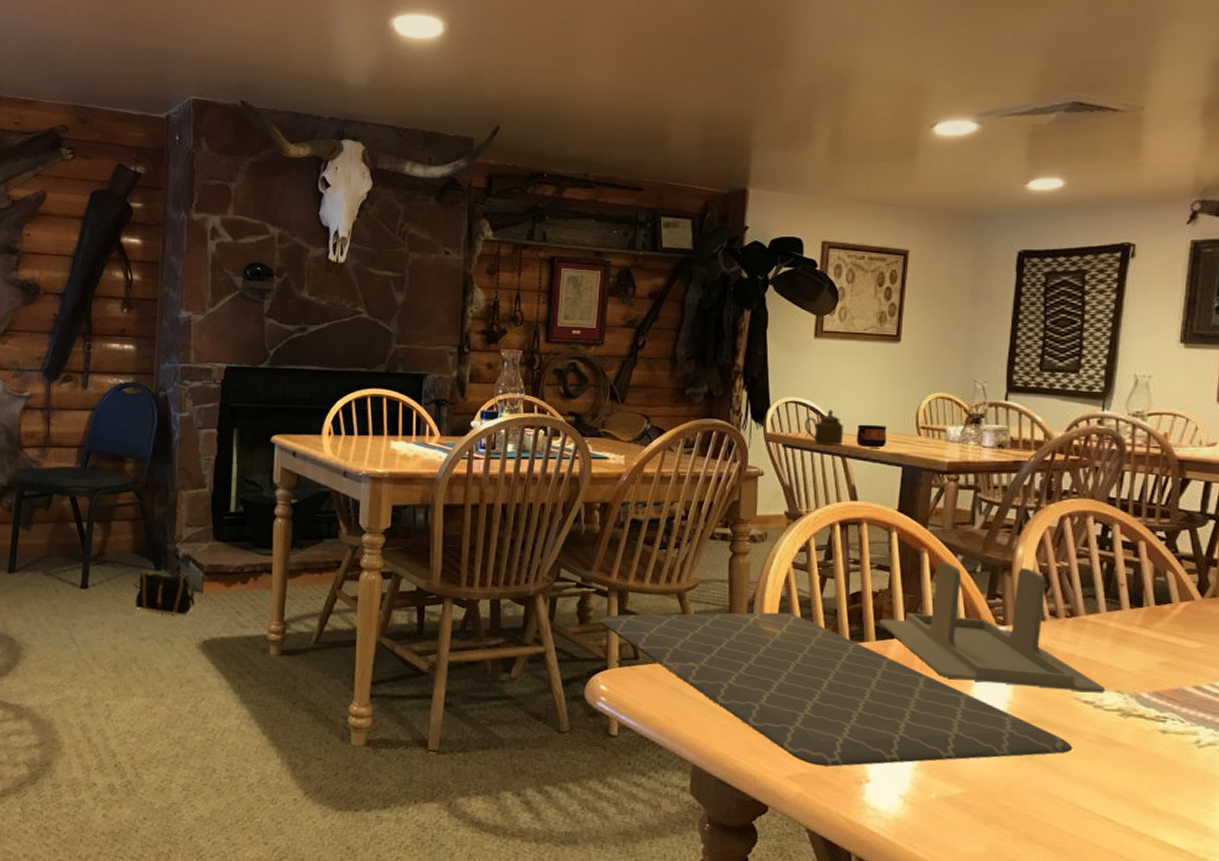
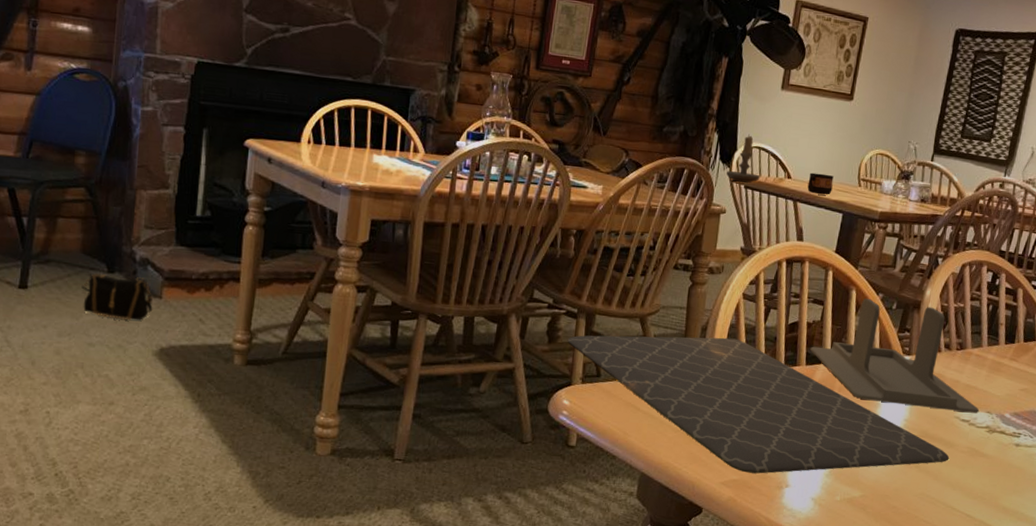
candle: none [761,388,800,441] -> present [726,134,760,183]
sugar bowl: present [804,409,844,446] -> none [764,157,799,191]

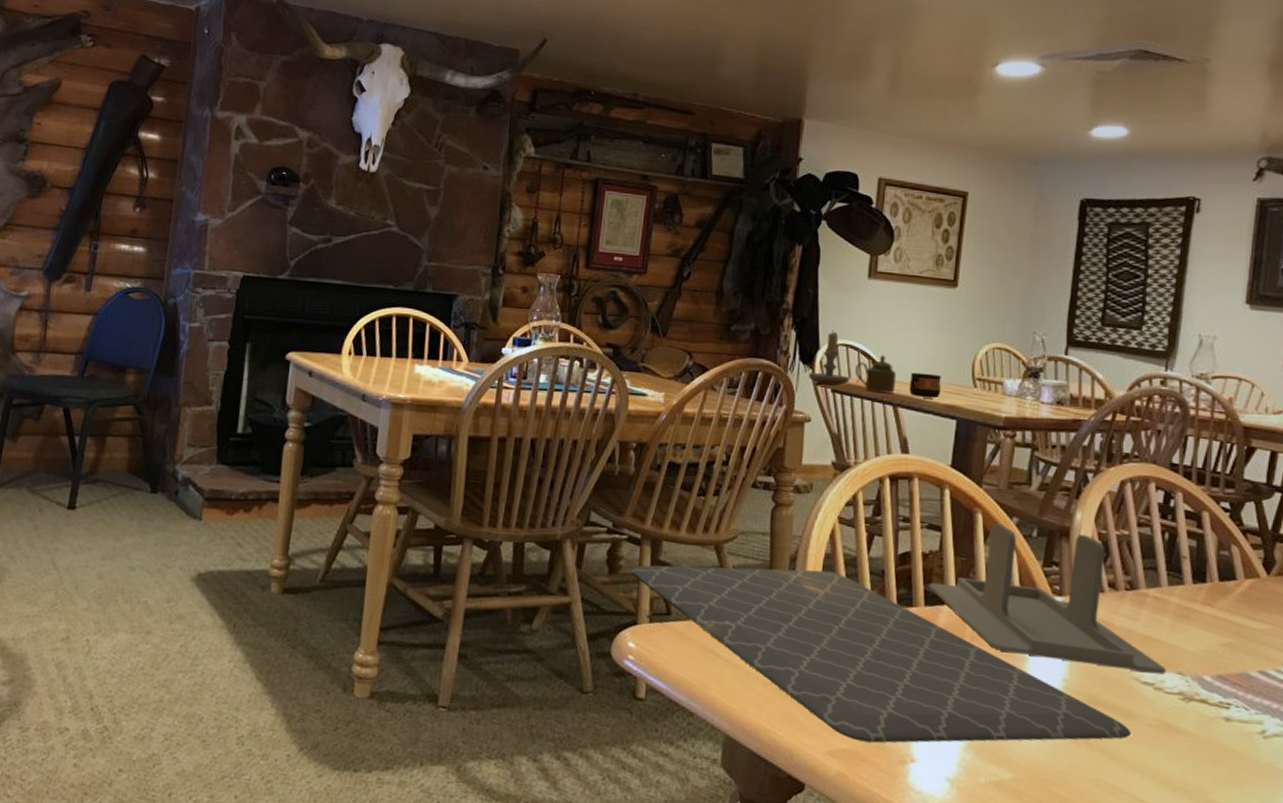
handbag: present [81,273,153,321] -> none [125,493,193,543]
sugar bowl: none [764,157,799,191] -> present [854,355,897,394]

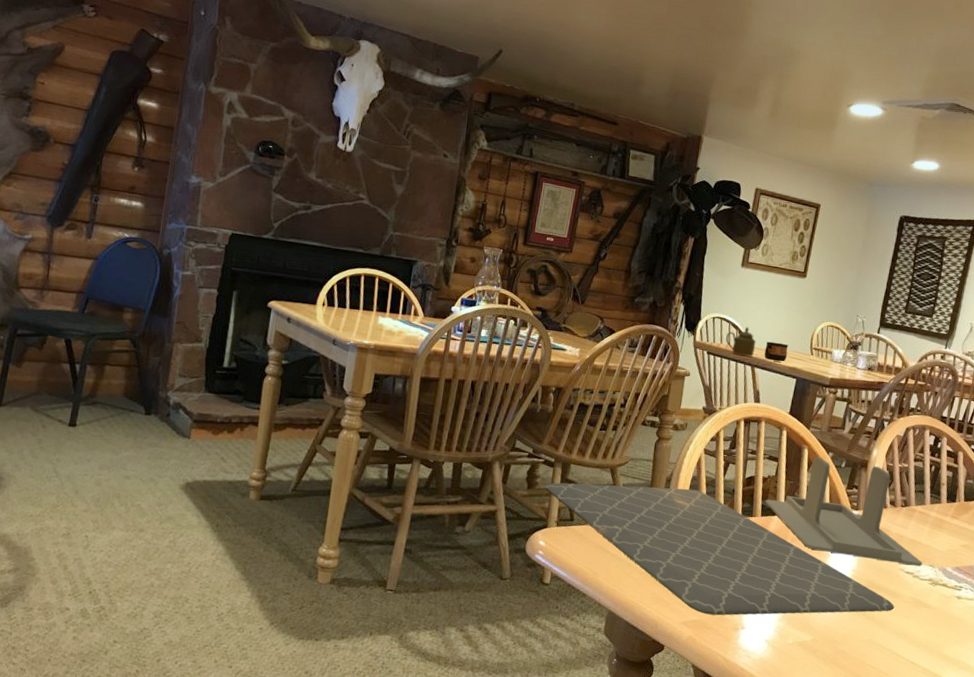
candle: present [809,330,850,386] -> none [691,305,721,349]

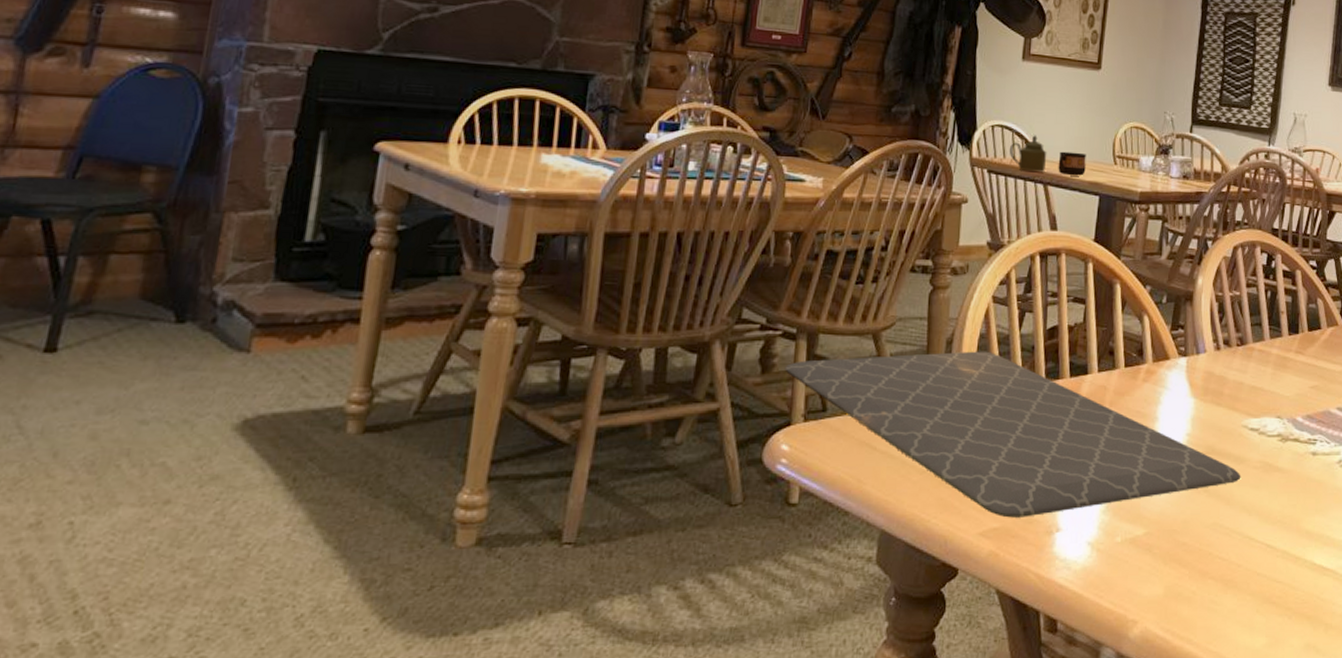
napkin holder: present [765,456,923,567] -> none [1074,292,1269,420]

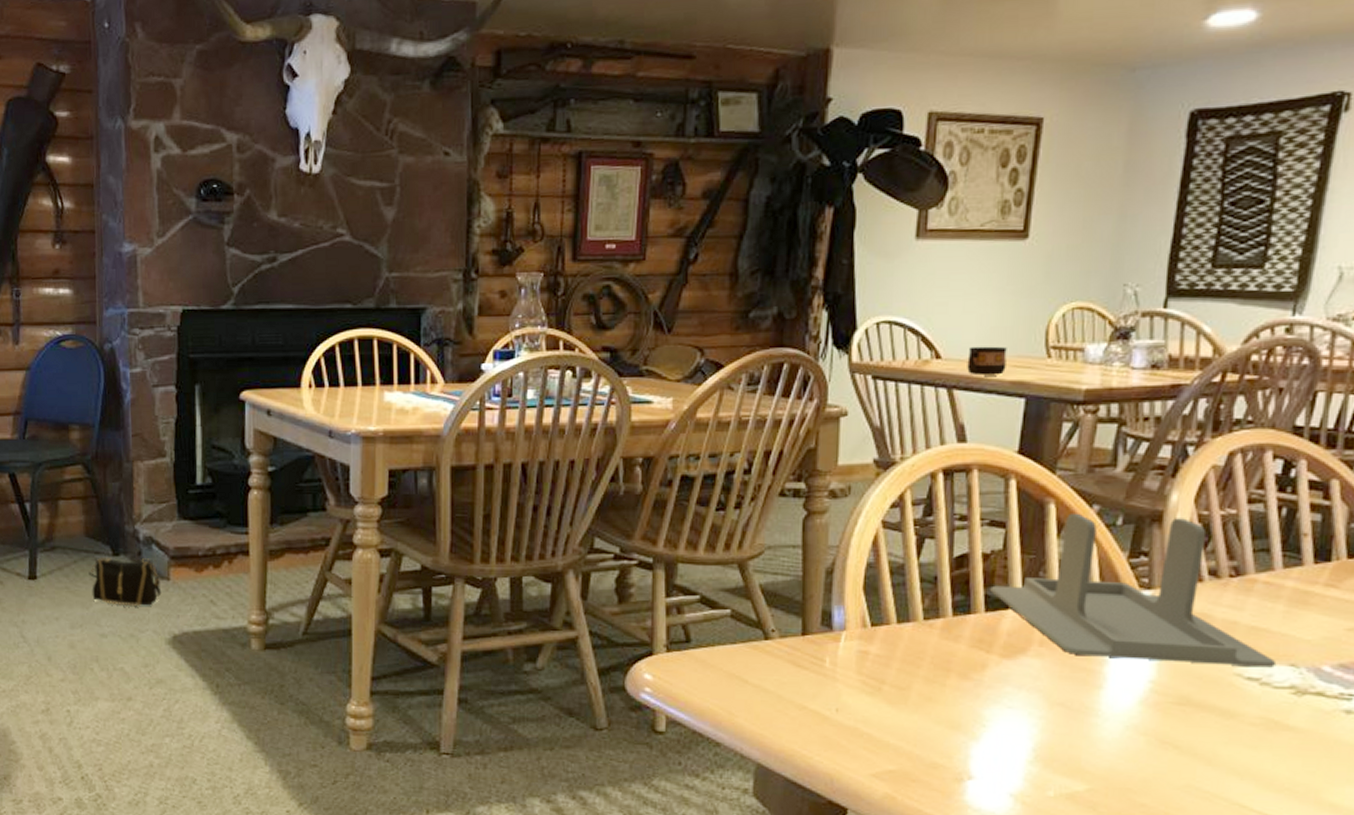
handbag: none [136,325,237,386] -> present [88,558,162,607]
placemat: present [784,351,1241,518] -> none [643,581,1231,762]
sugar bowl: present [1009,135,1047,173] -> none [900,329,952,375]
napkin holder: none [1074,292,1269,420] -> present [990,513,1277,668]

